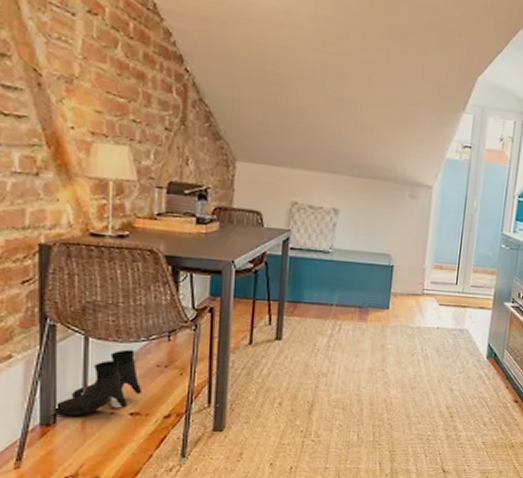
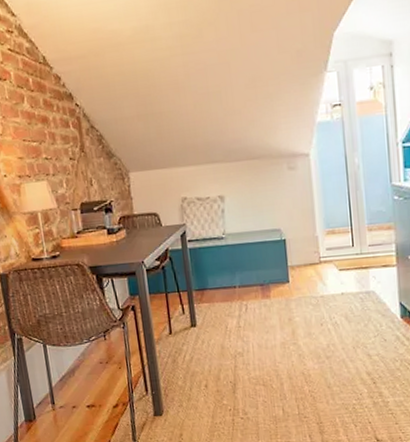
boots: present [52,349,143,416] -> none [31,351,93,413]

